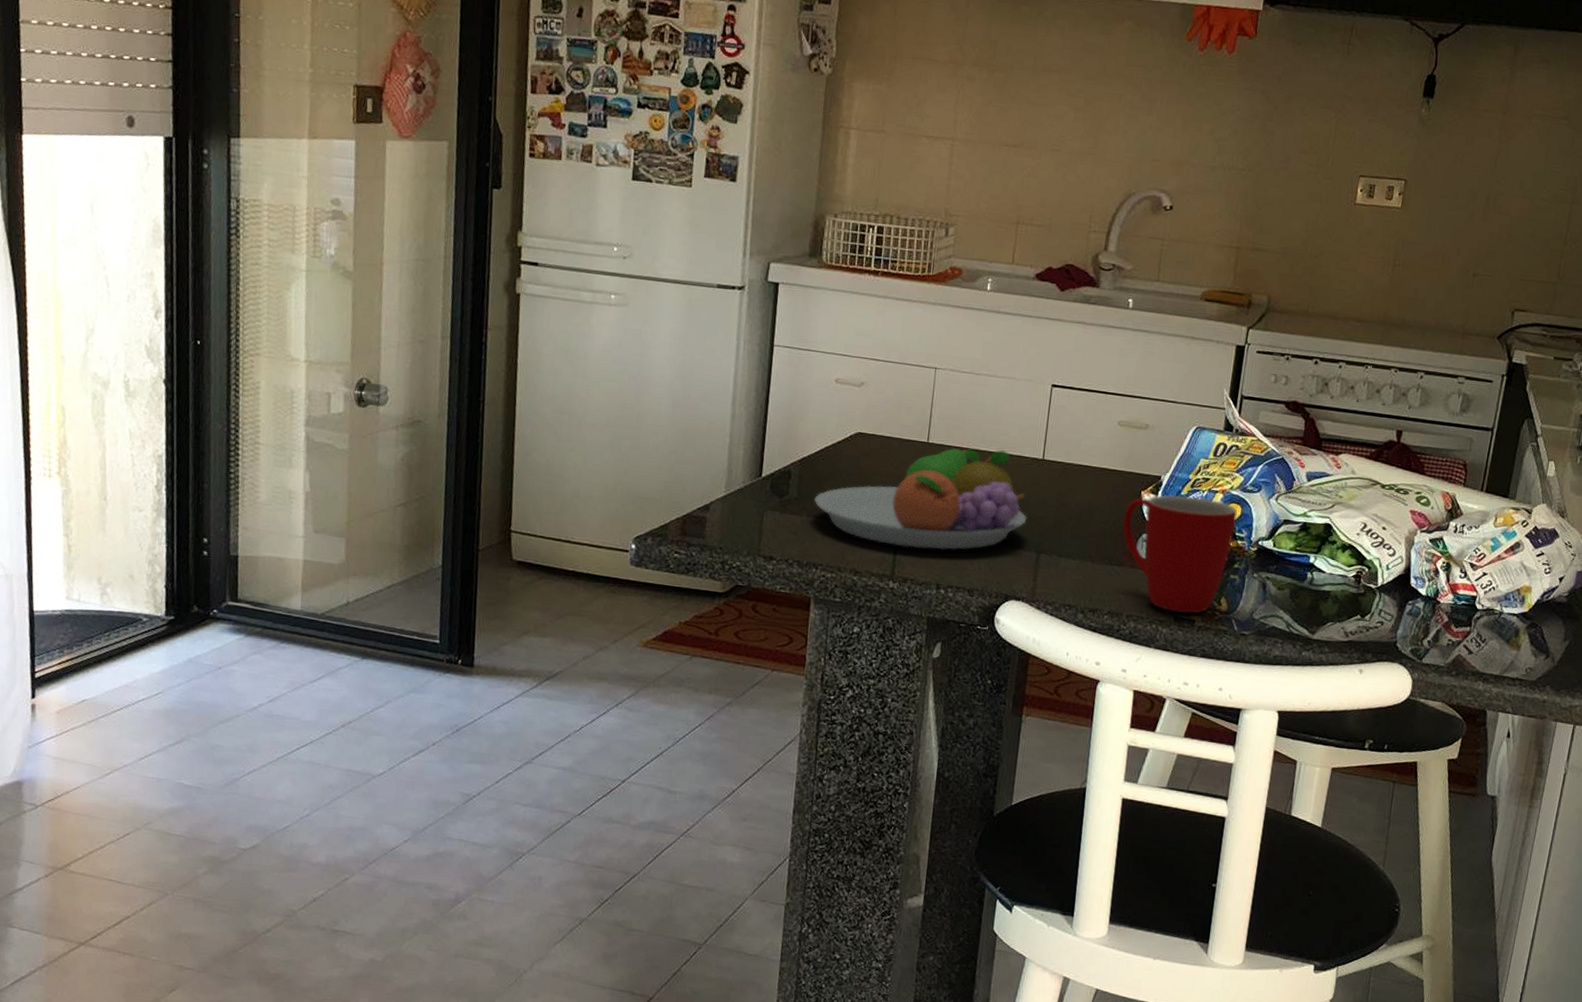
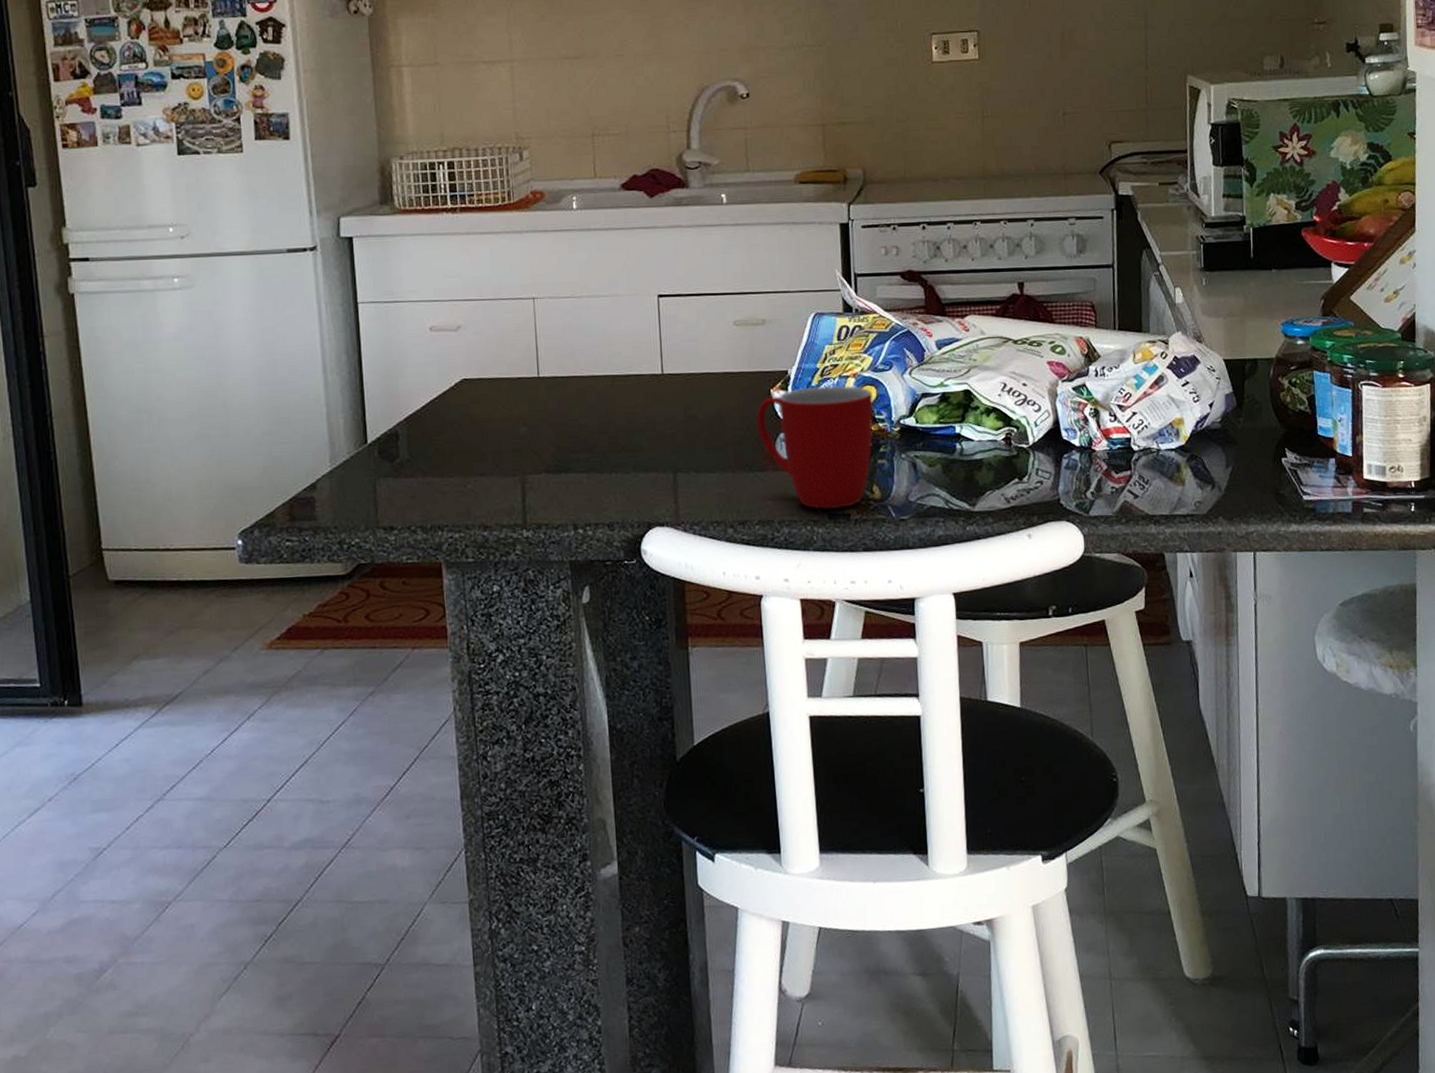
fruit bowl: present [814,448,1027,550] -> none [428,371,656,492]

